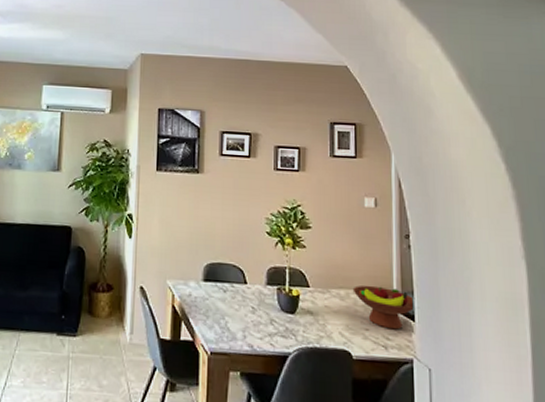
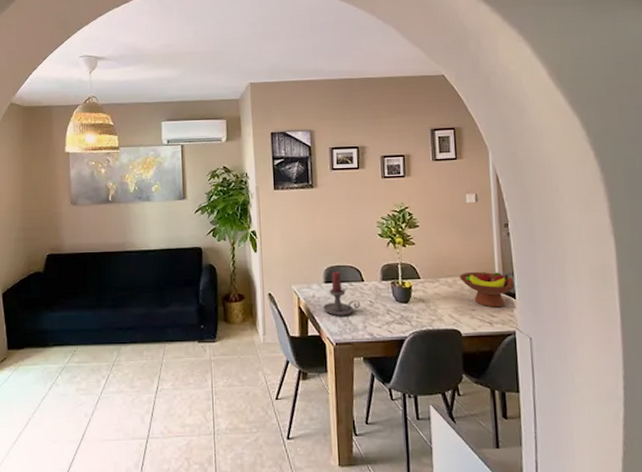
candle holder: none [200,268,242,321] -> present [323,271,361,316]

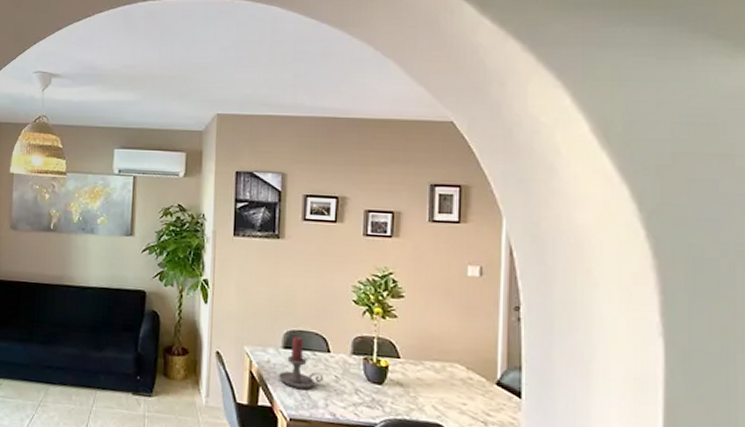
fruit bowl: present [459,271,515,308] -> none [449,358,523,406]

